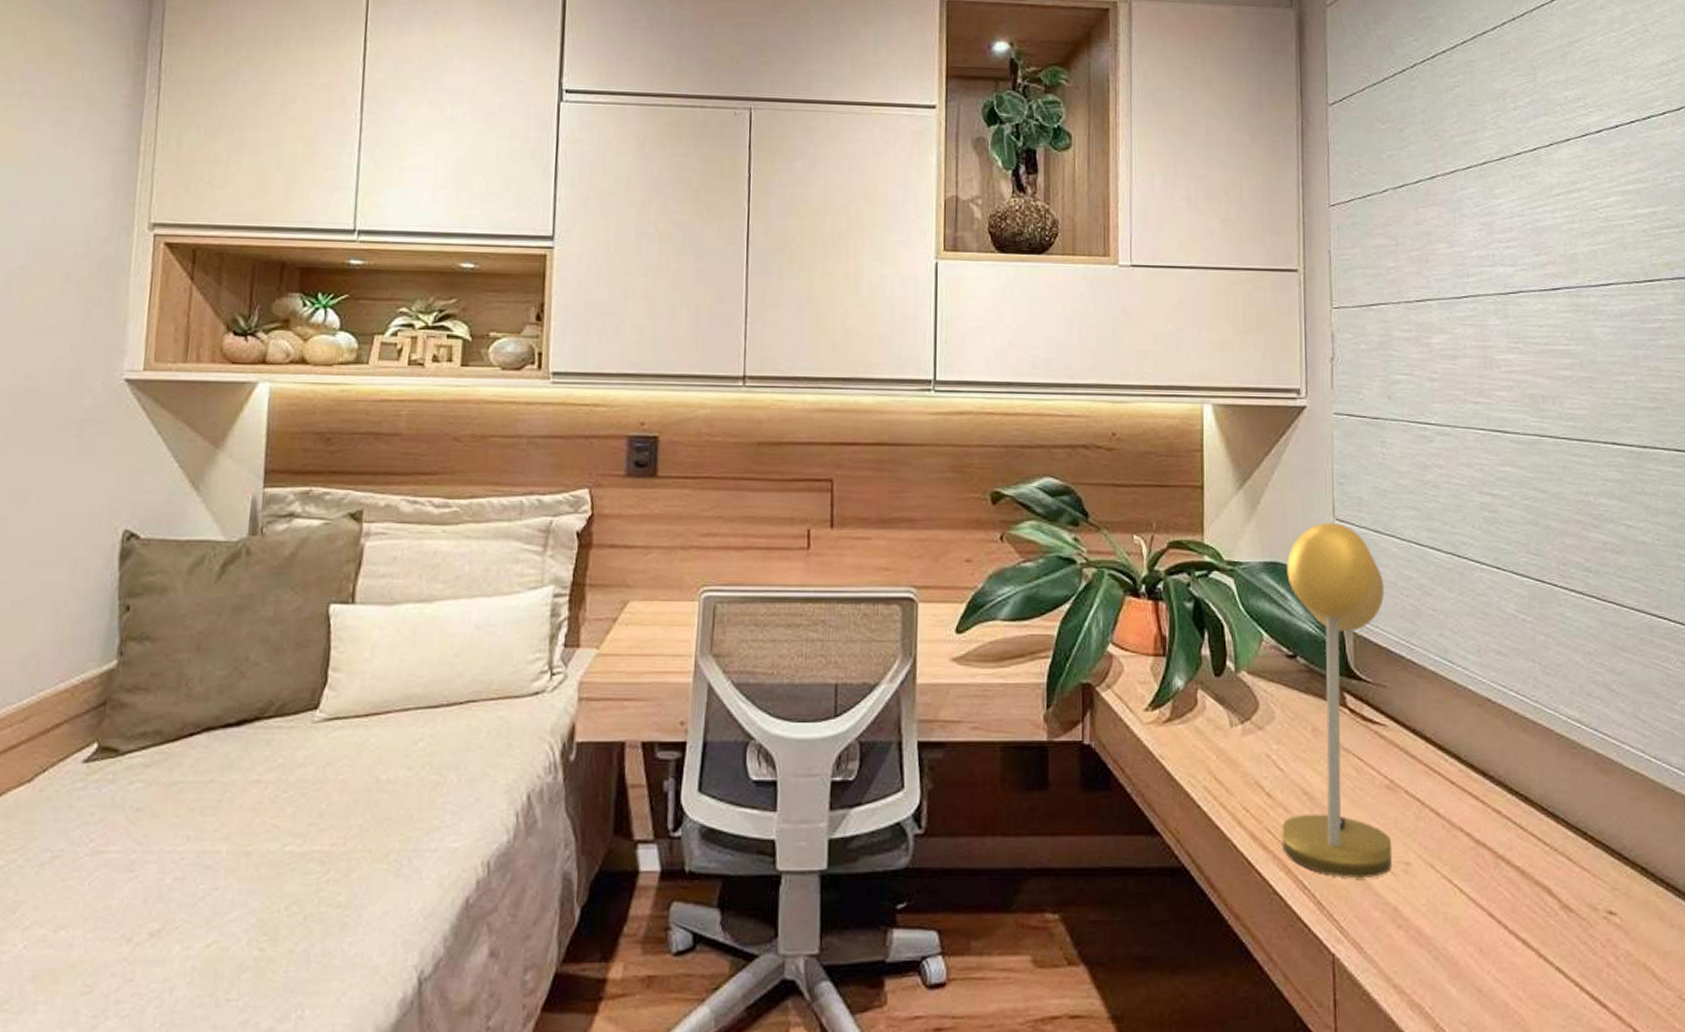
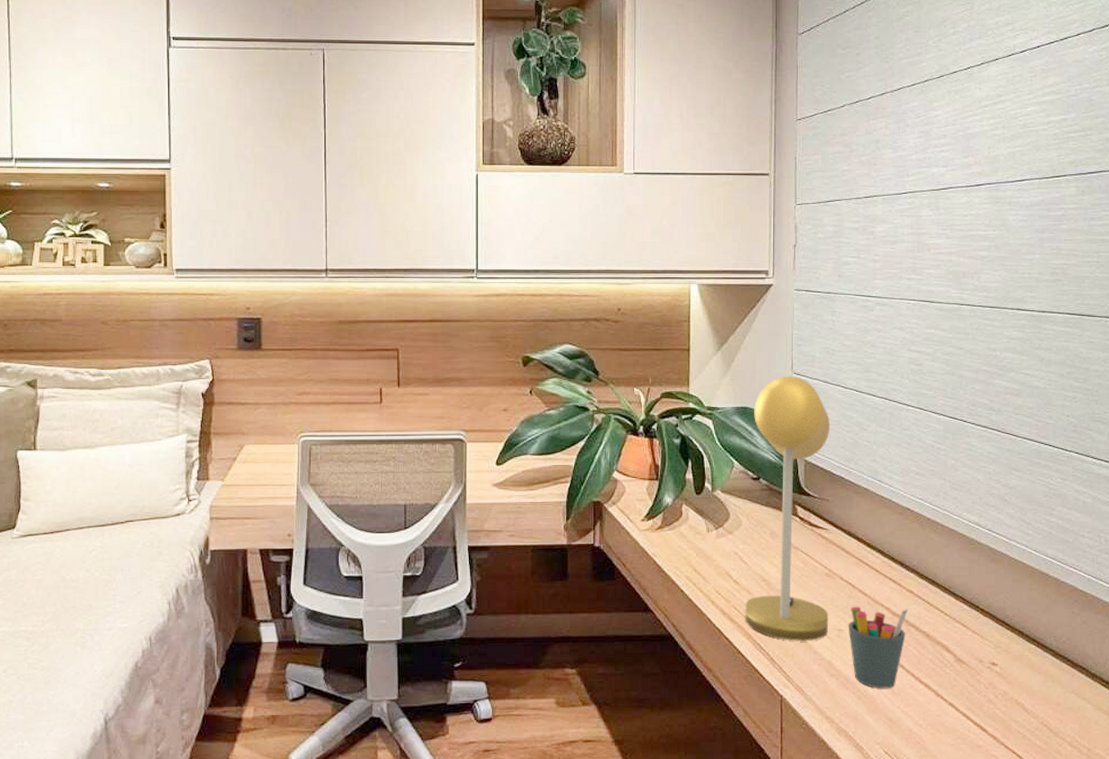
pen holder: none [1417,830,1495,946] -> present [848,606,908,689]

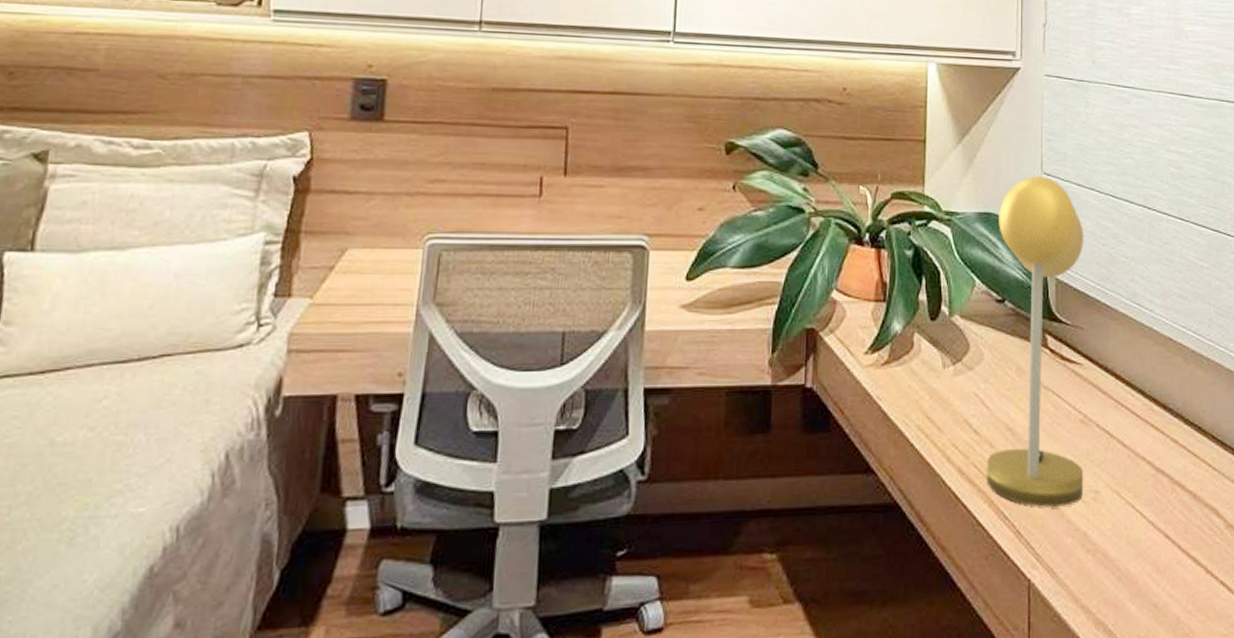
pen holder: present [848,606,908,689] -> none [1105,460,1172,566]

